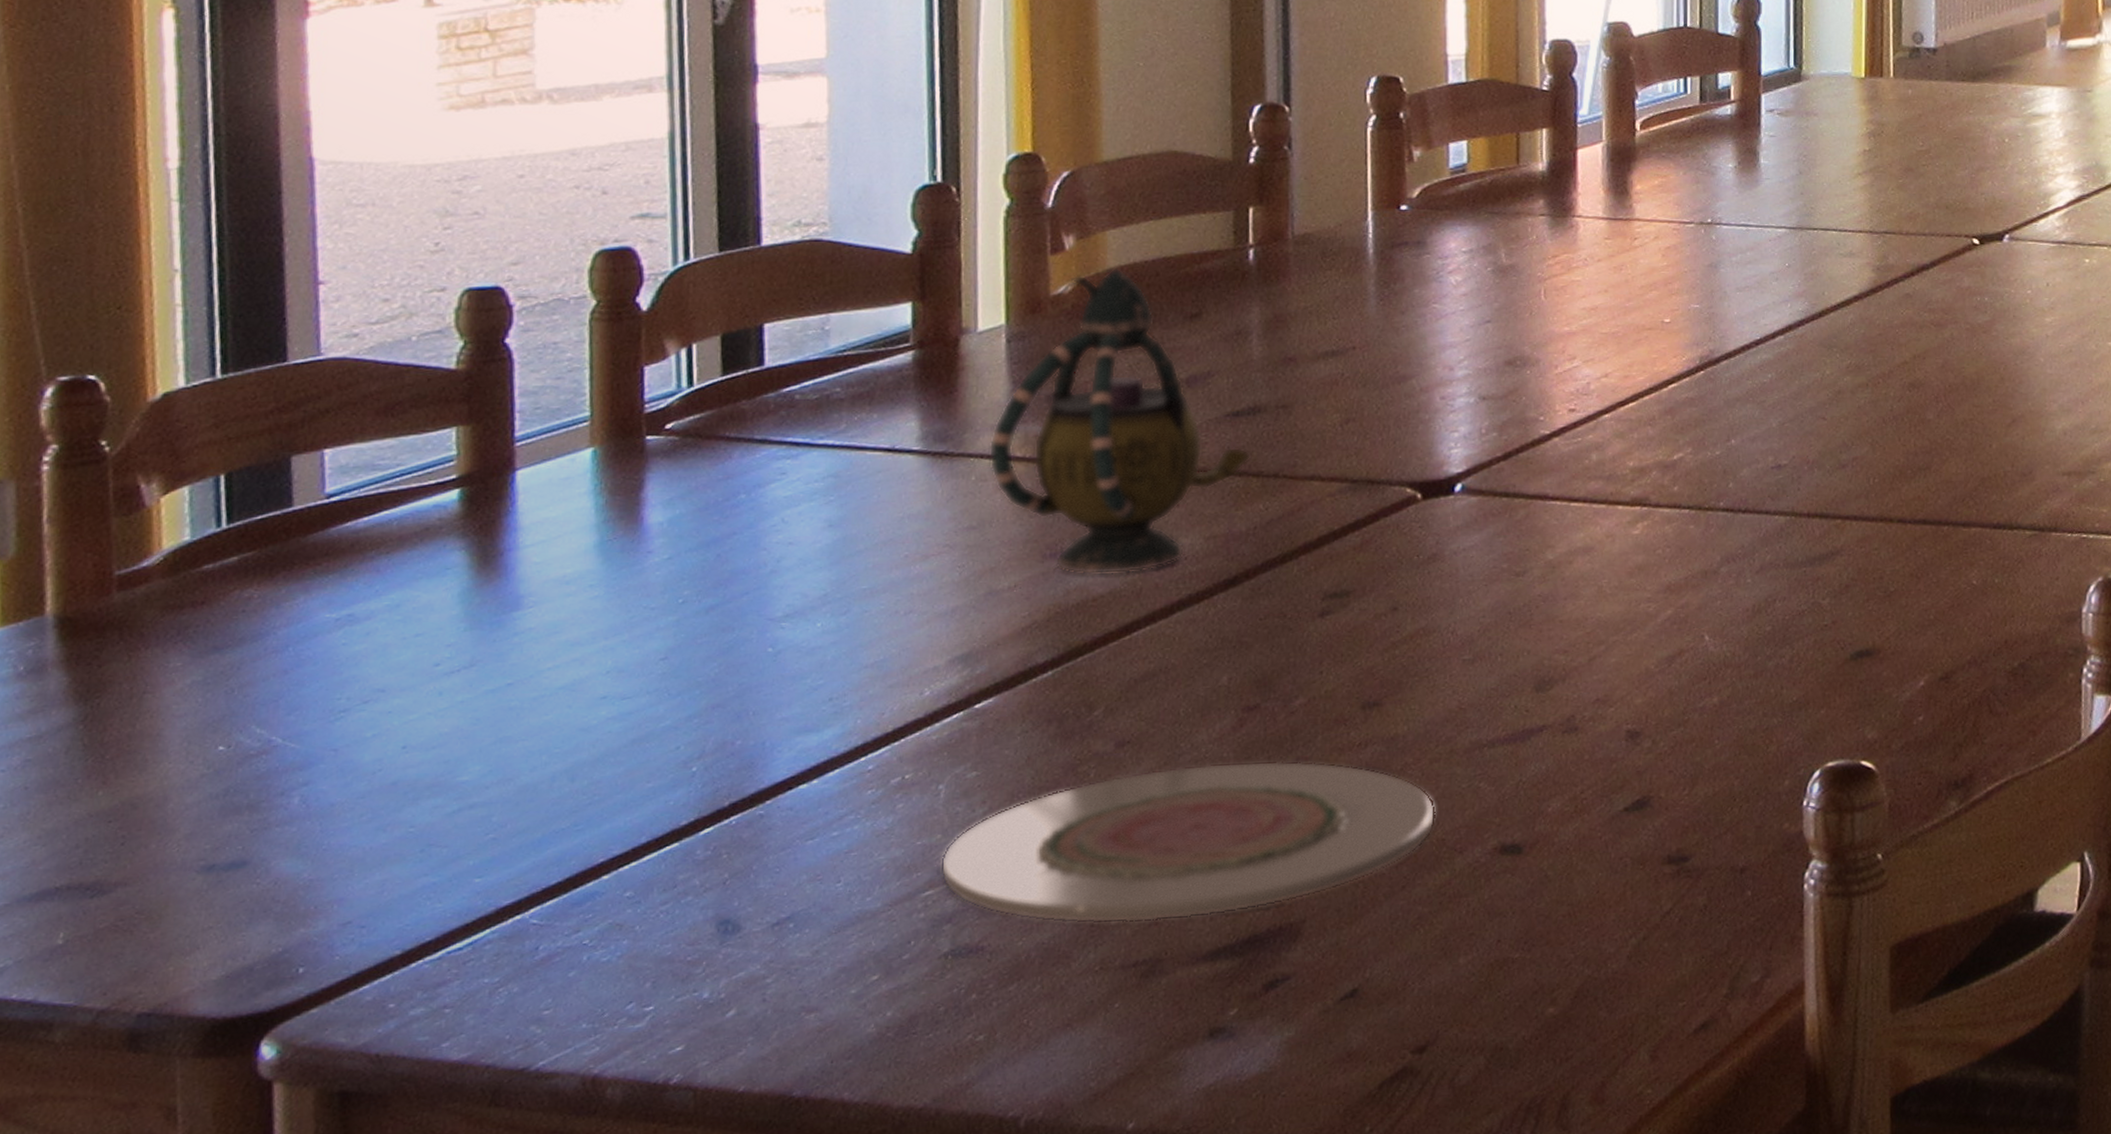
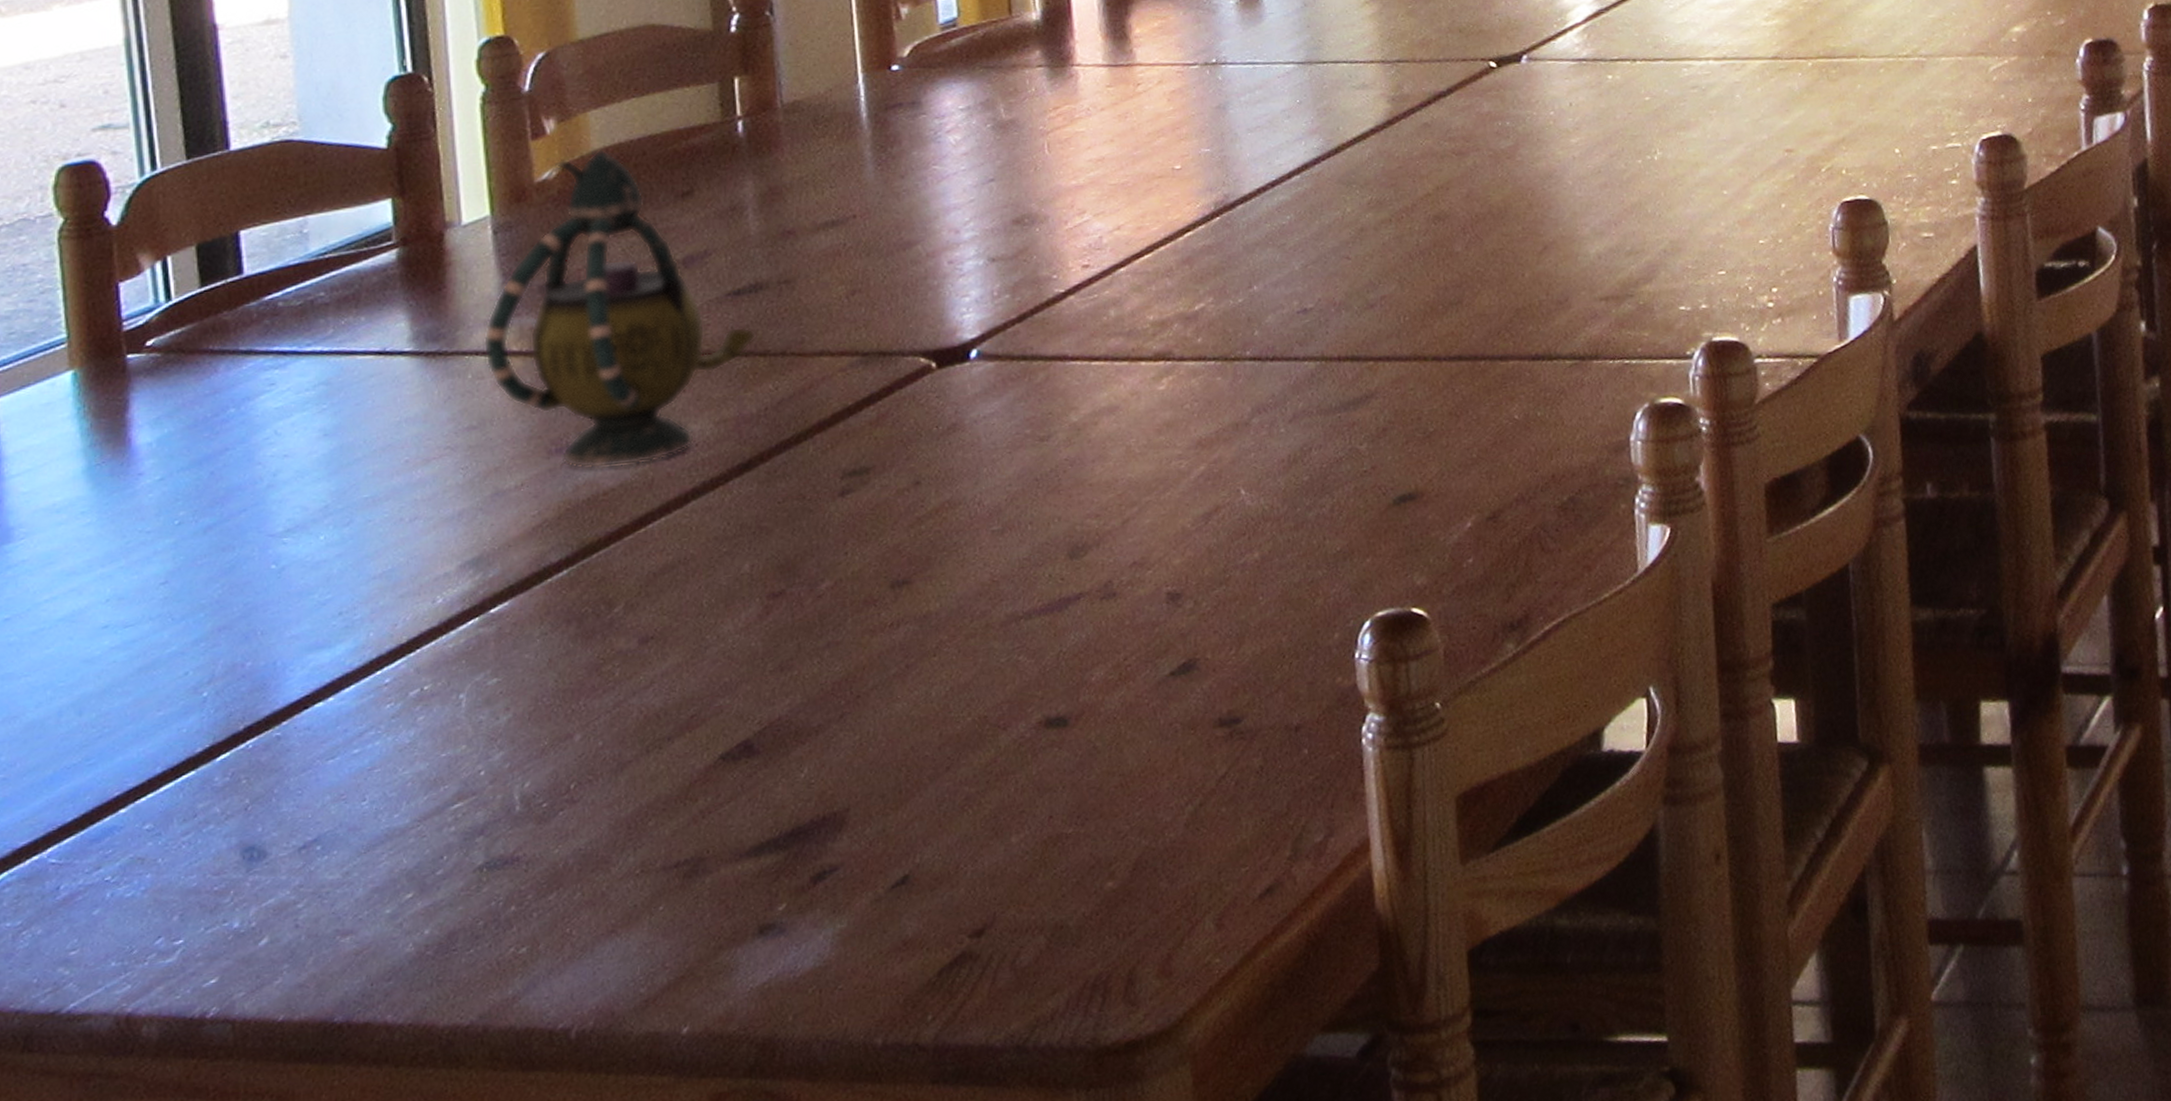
plate: present [940,760,1436,924] -> none [467,645,976,827]

